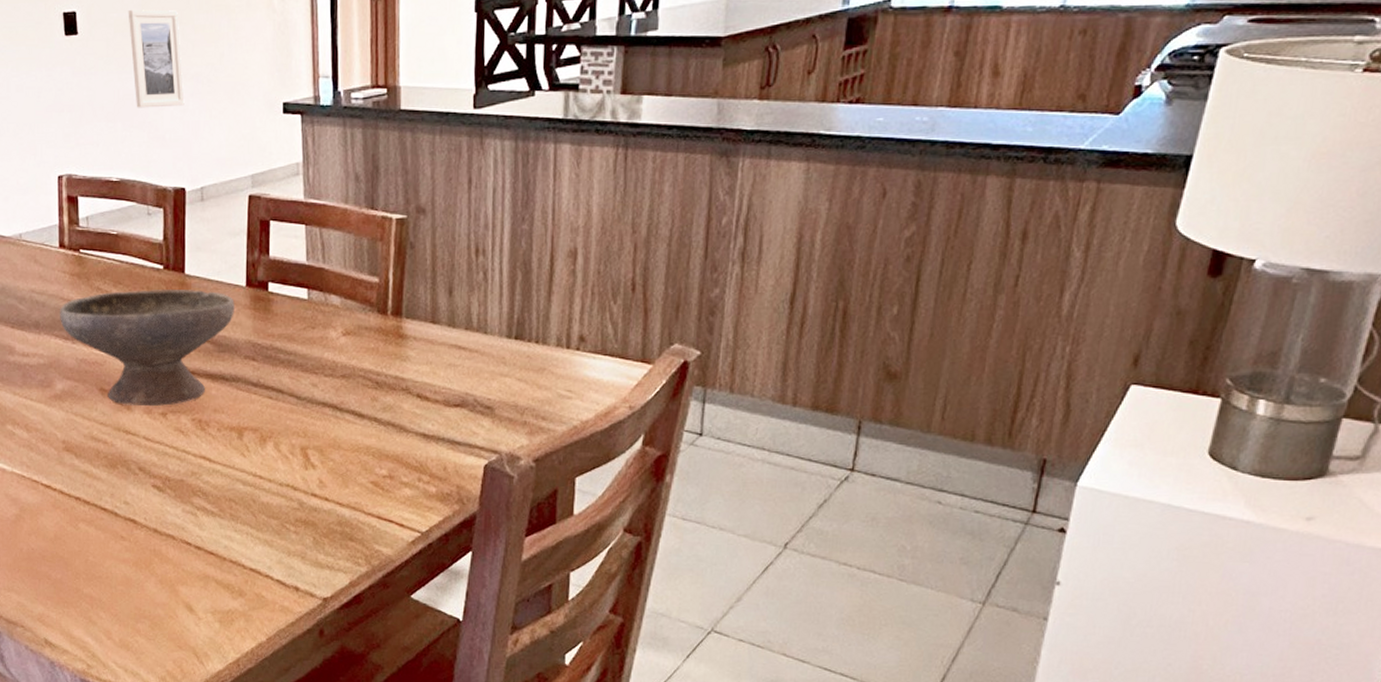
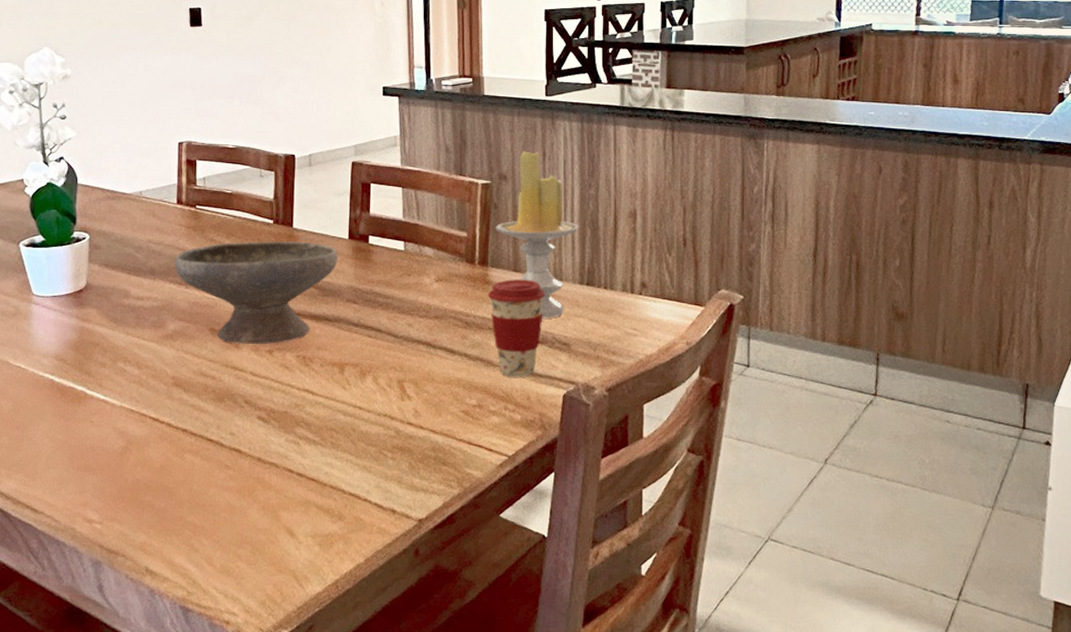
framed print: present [128,9,185,108] -> none [247,9,296,88]
coffee cup: none [402,332,468,445] -> present [488,279,546,377]
candle: none [411,178,508,378] -> present [495,151,579,319]

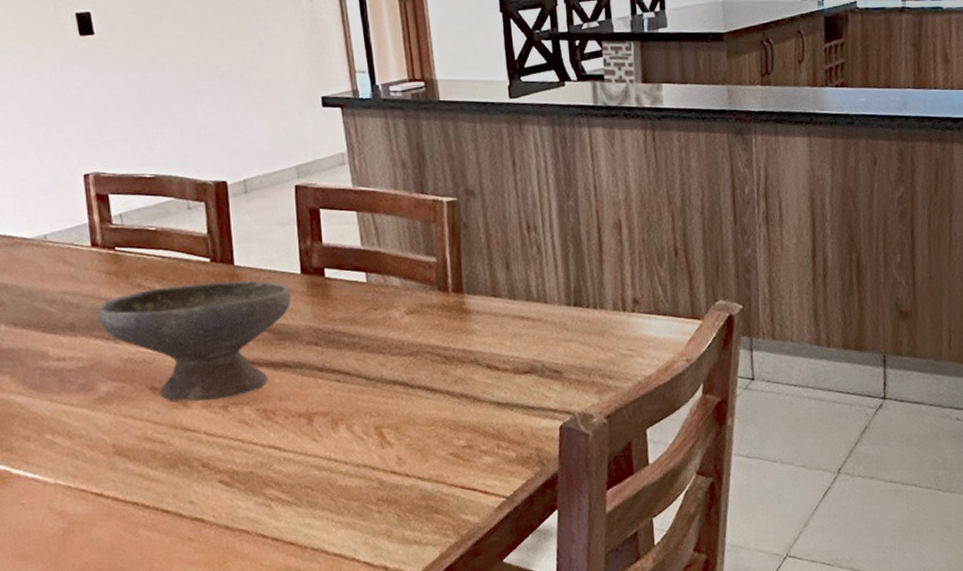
coffee cup: present [488,279,546,377] -> none [466,304,530,412]
candle: present [495,151,579,319] -> none [467,161,560,346]

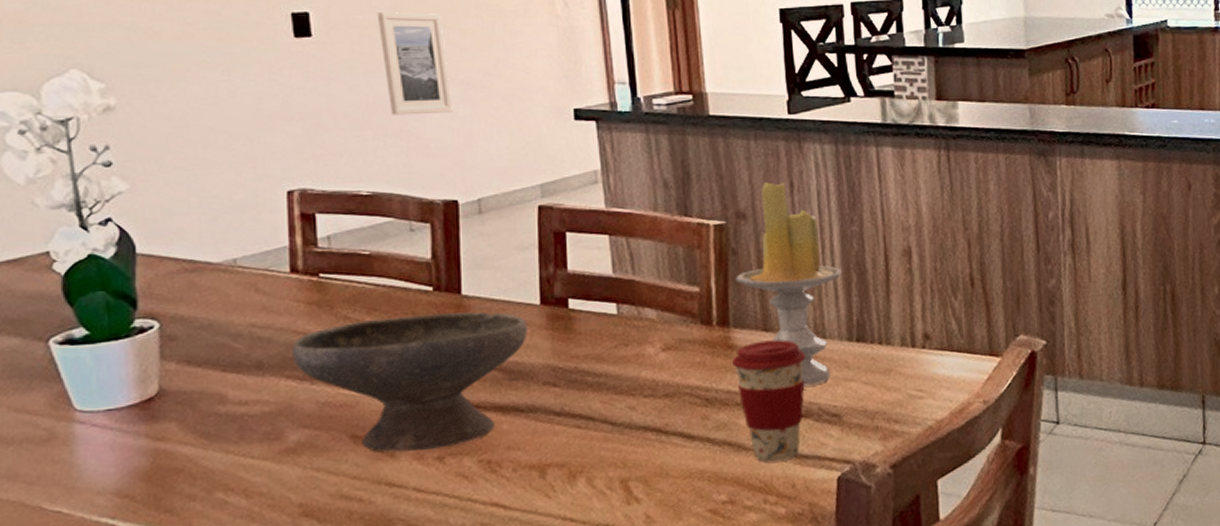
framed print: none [148,10,218,105] -> present [377,12,453,115]
coffee cup: none [466,304,530,412] -> present [732,339,806,462]
candle: none [467,161,560,346] -> present [735,182,842,386]

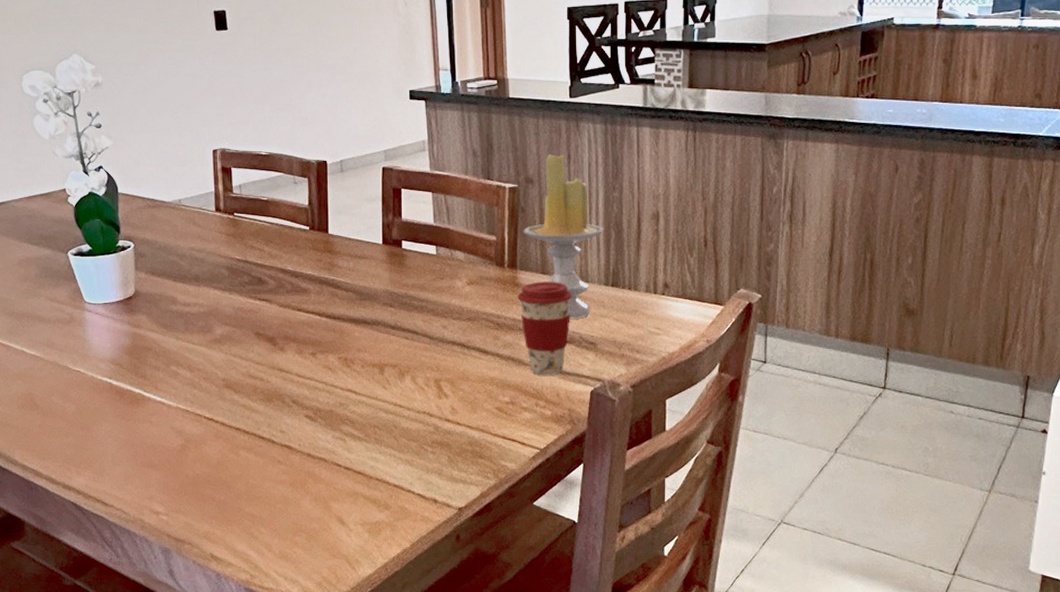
bowl: present [292,311,527,452] -> none [217,247,373,348]
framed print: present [377,12,453,115] -> none [271,10,324,93]

